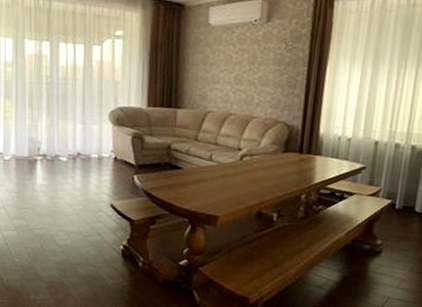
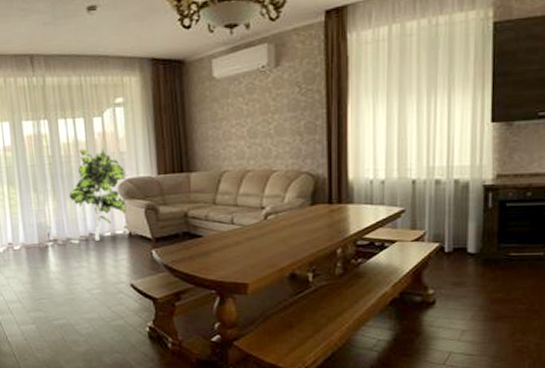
indoor plant: none [62,73,117,161] -> present [69,148,126,241]

